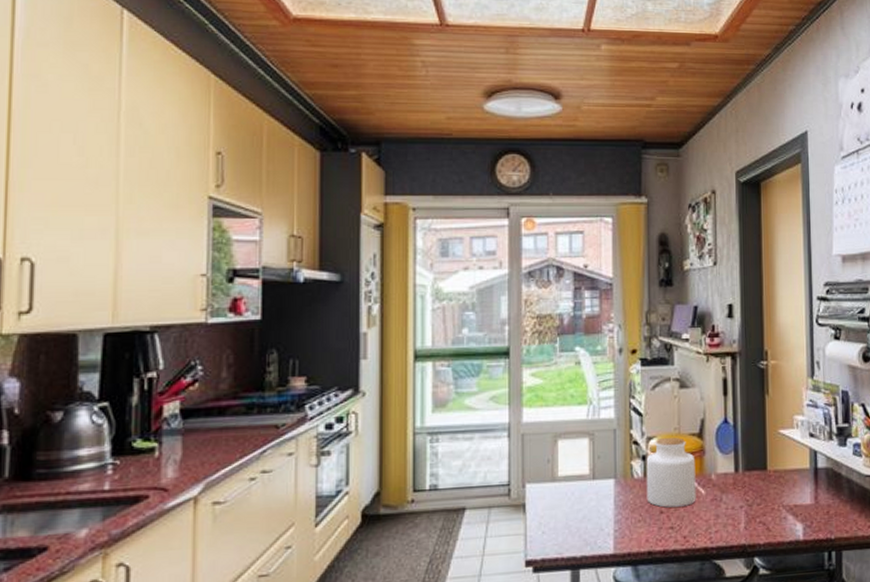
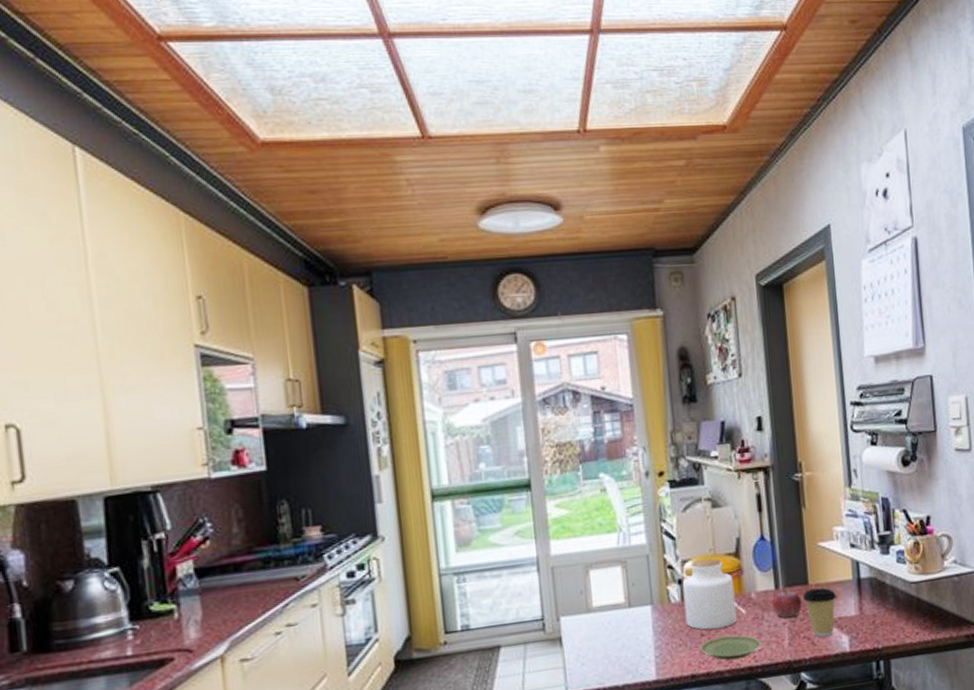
plate: none [659,514,719,540] -> present [700,635,762,661]
fruit: none [730,472,760,502] -> present [771,588,802,619]
coffee cup: none [761,474,794,523] -> present [802,587,837,637]

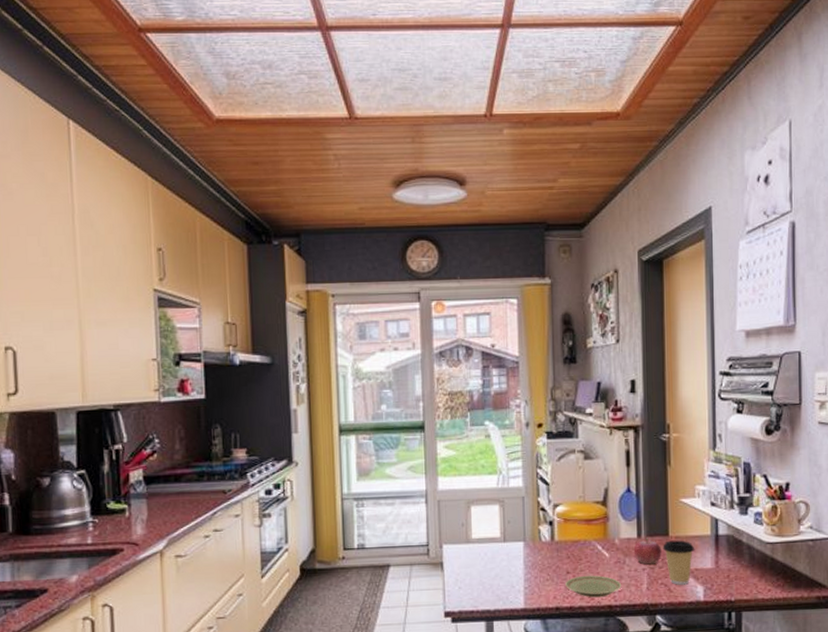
jar: present [682,558,737,630] -> none [553,504,601,569]

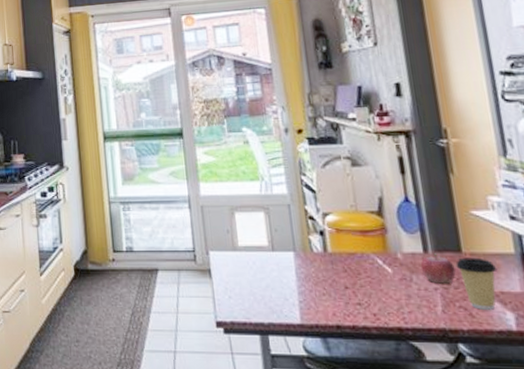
plate: present [565,575,622,598] -> none [344,292,412,318]

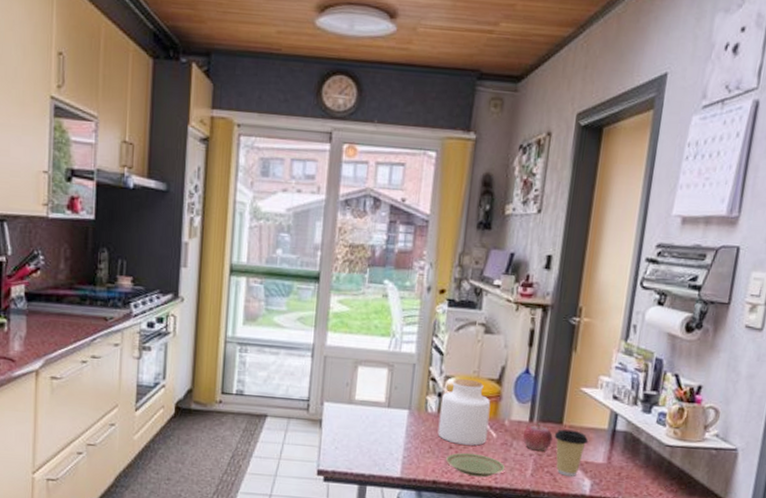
jar: none [324,214,383,283] -> present [437,378,491,446]
plate: none [344,292,412,318] -> present [446,452,506,478]

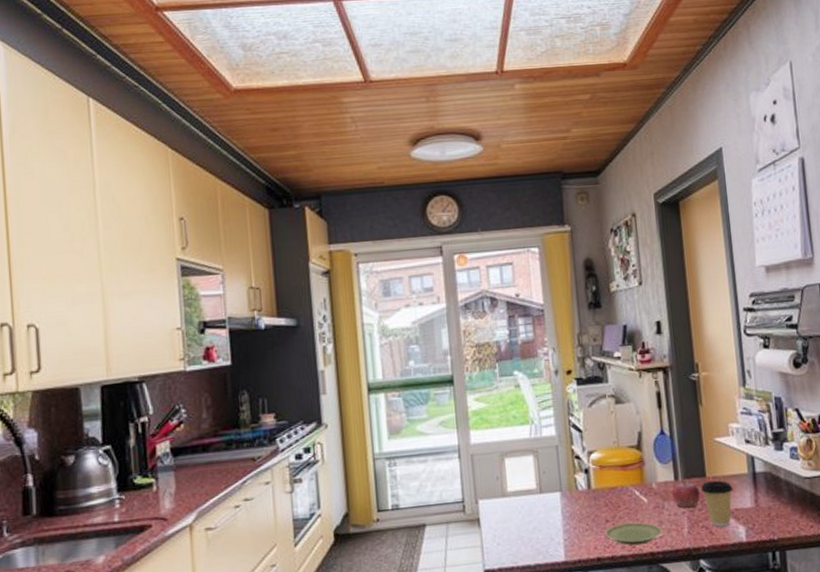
jar: present [437,378,491,446] -> none [588,450,639,517]

